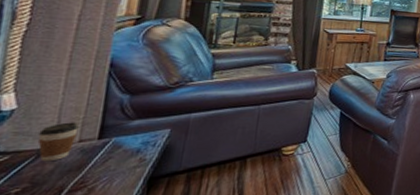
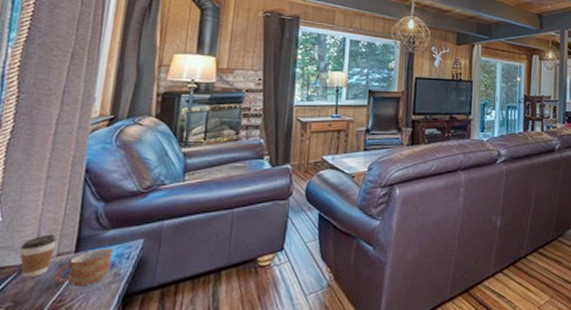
mug: none [76,136,140,170] -> present [55,248,114,287]

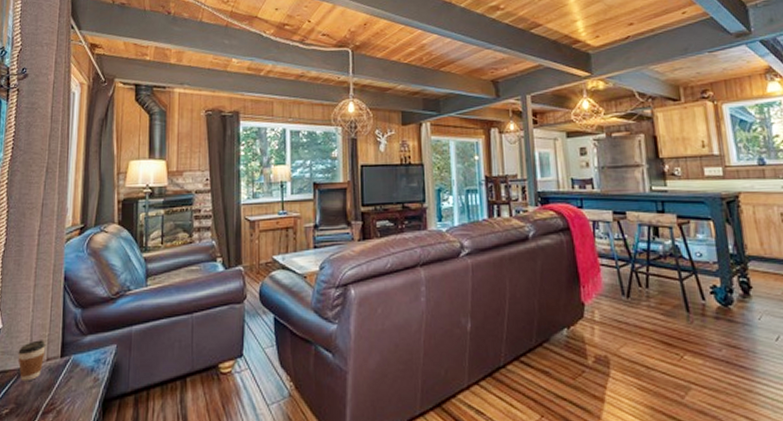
mug: present [55,248,114,287] -> none [46,353,92,391]

